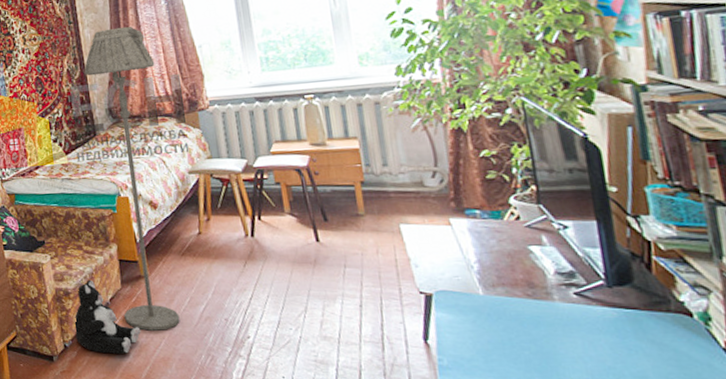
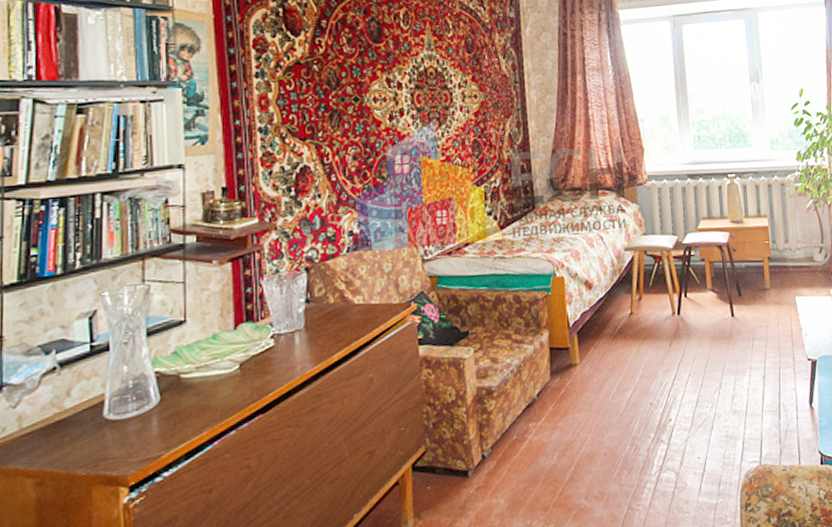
plush toy: present [74,279,141,354] -> none [496,373,568,459]
floor lamp: present [84,26,180,331] -> none [527,92,608,426]

